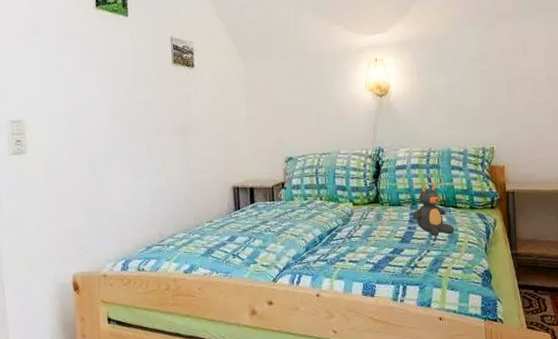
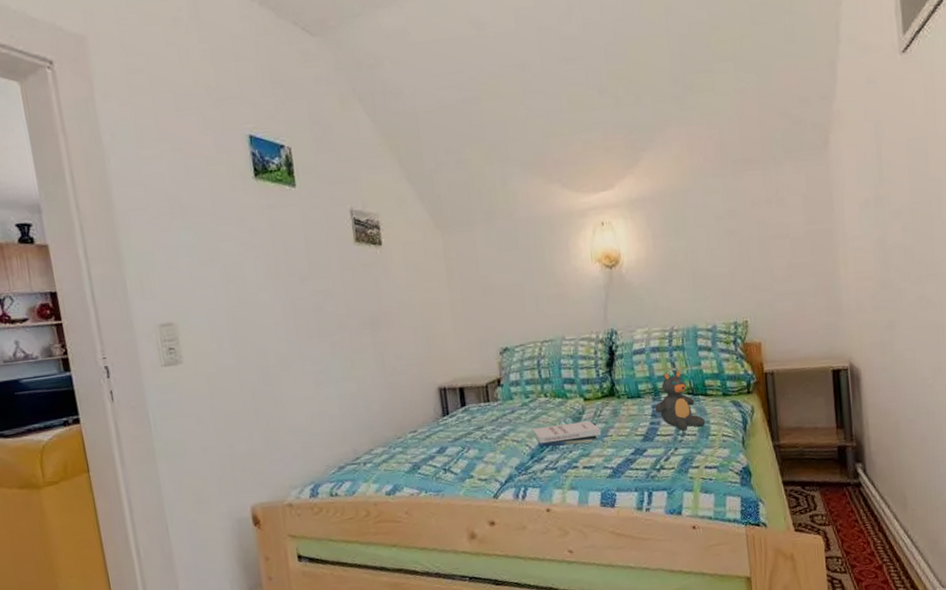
books: none [308,222,367,242] -> present [532,420,602,447]

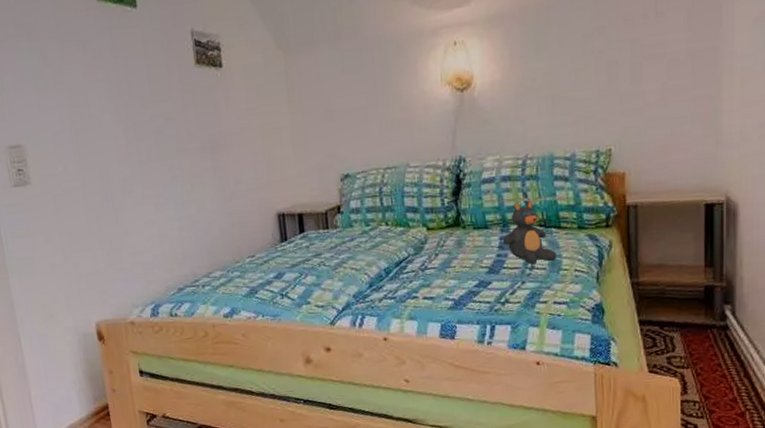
books: present [532,420,602,447] -> none [371,250,445,276]

